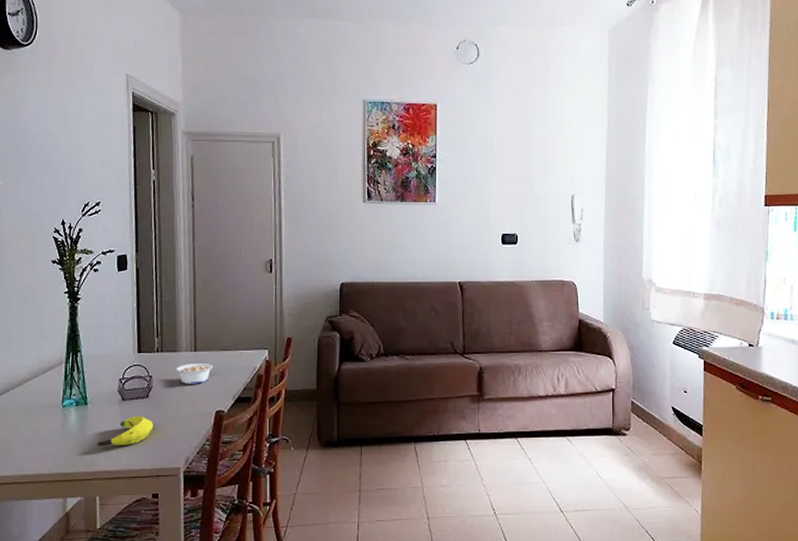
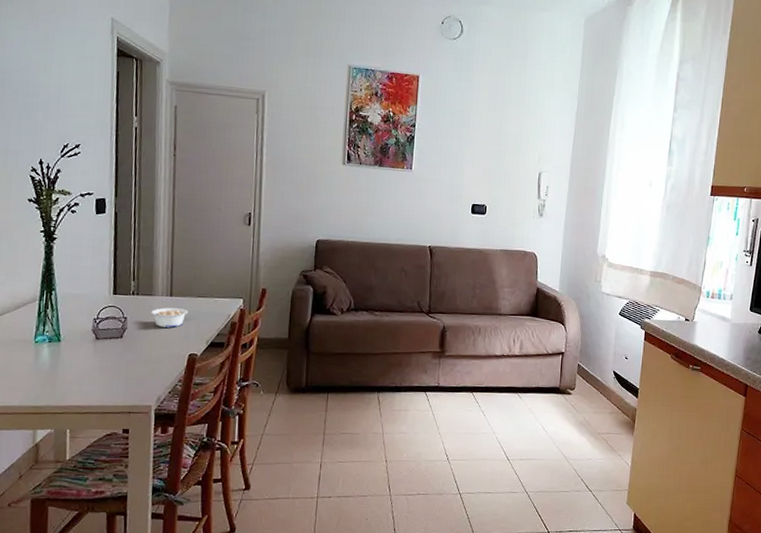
banana: present [97,415,153,446] -> none [69,354,126,382]

